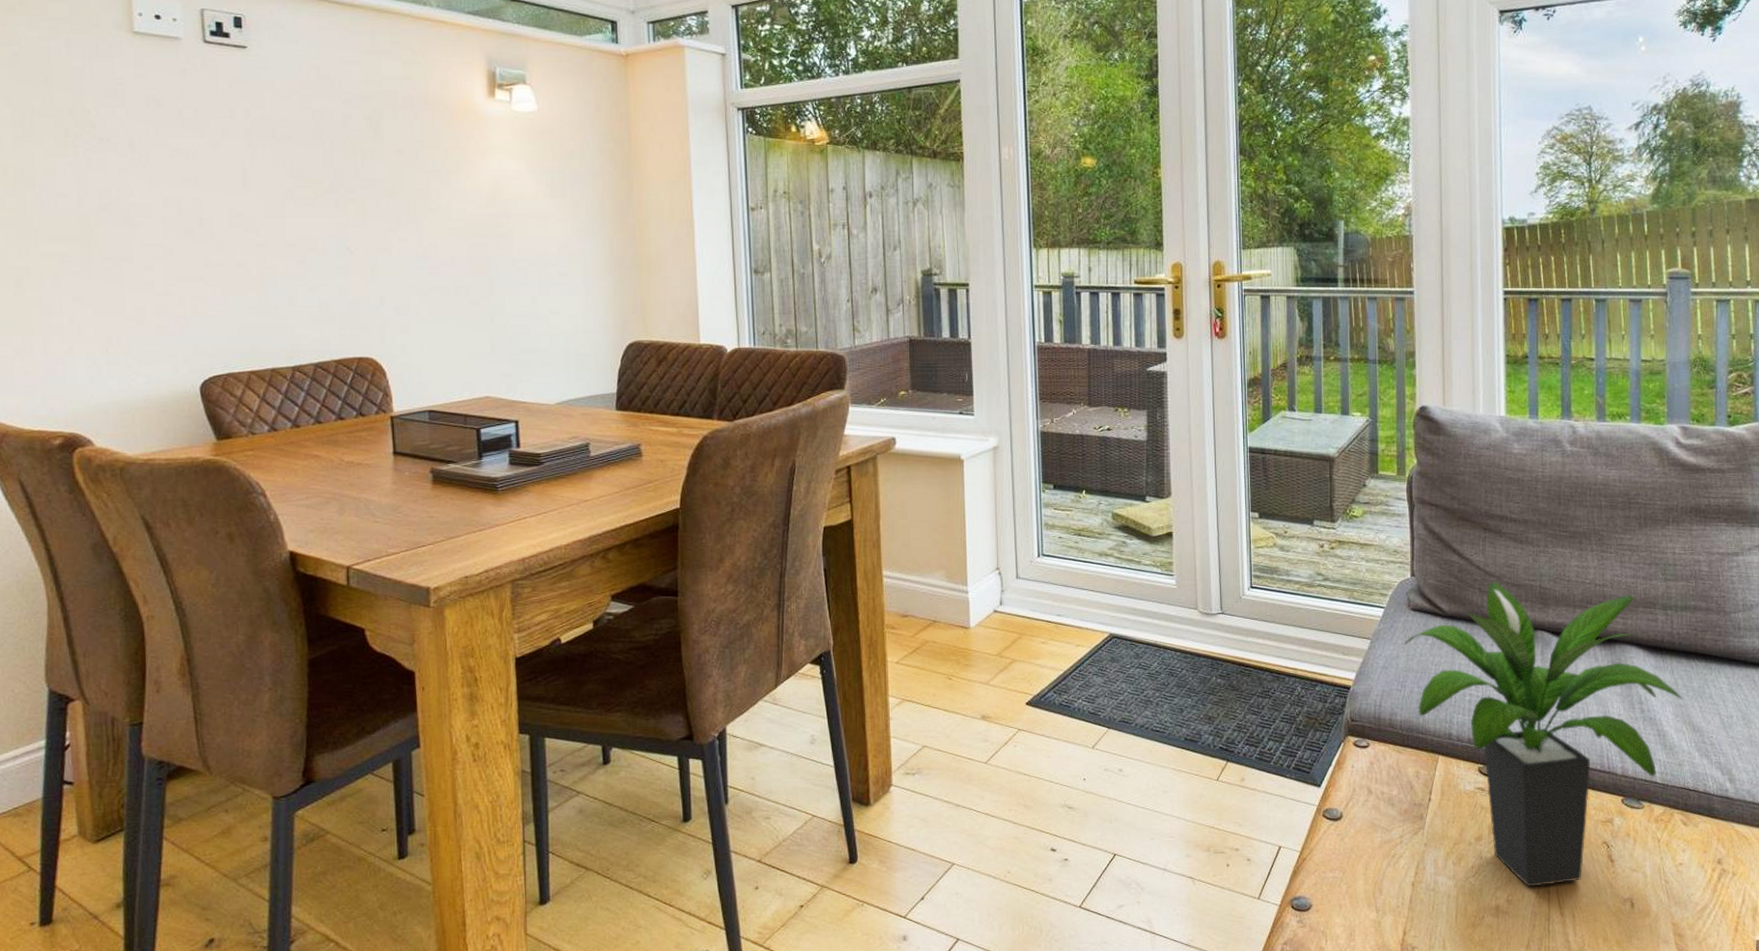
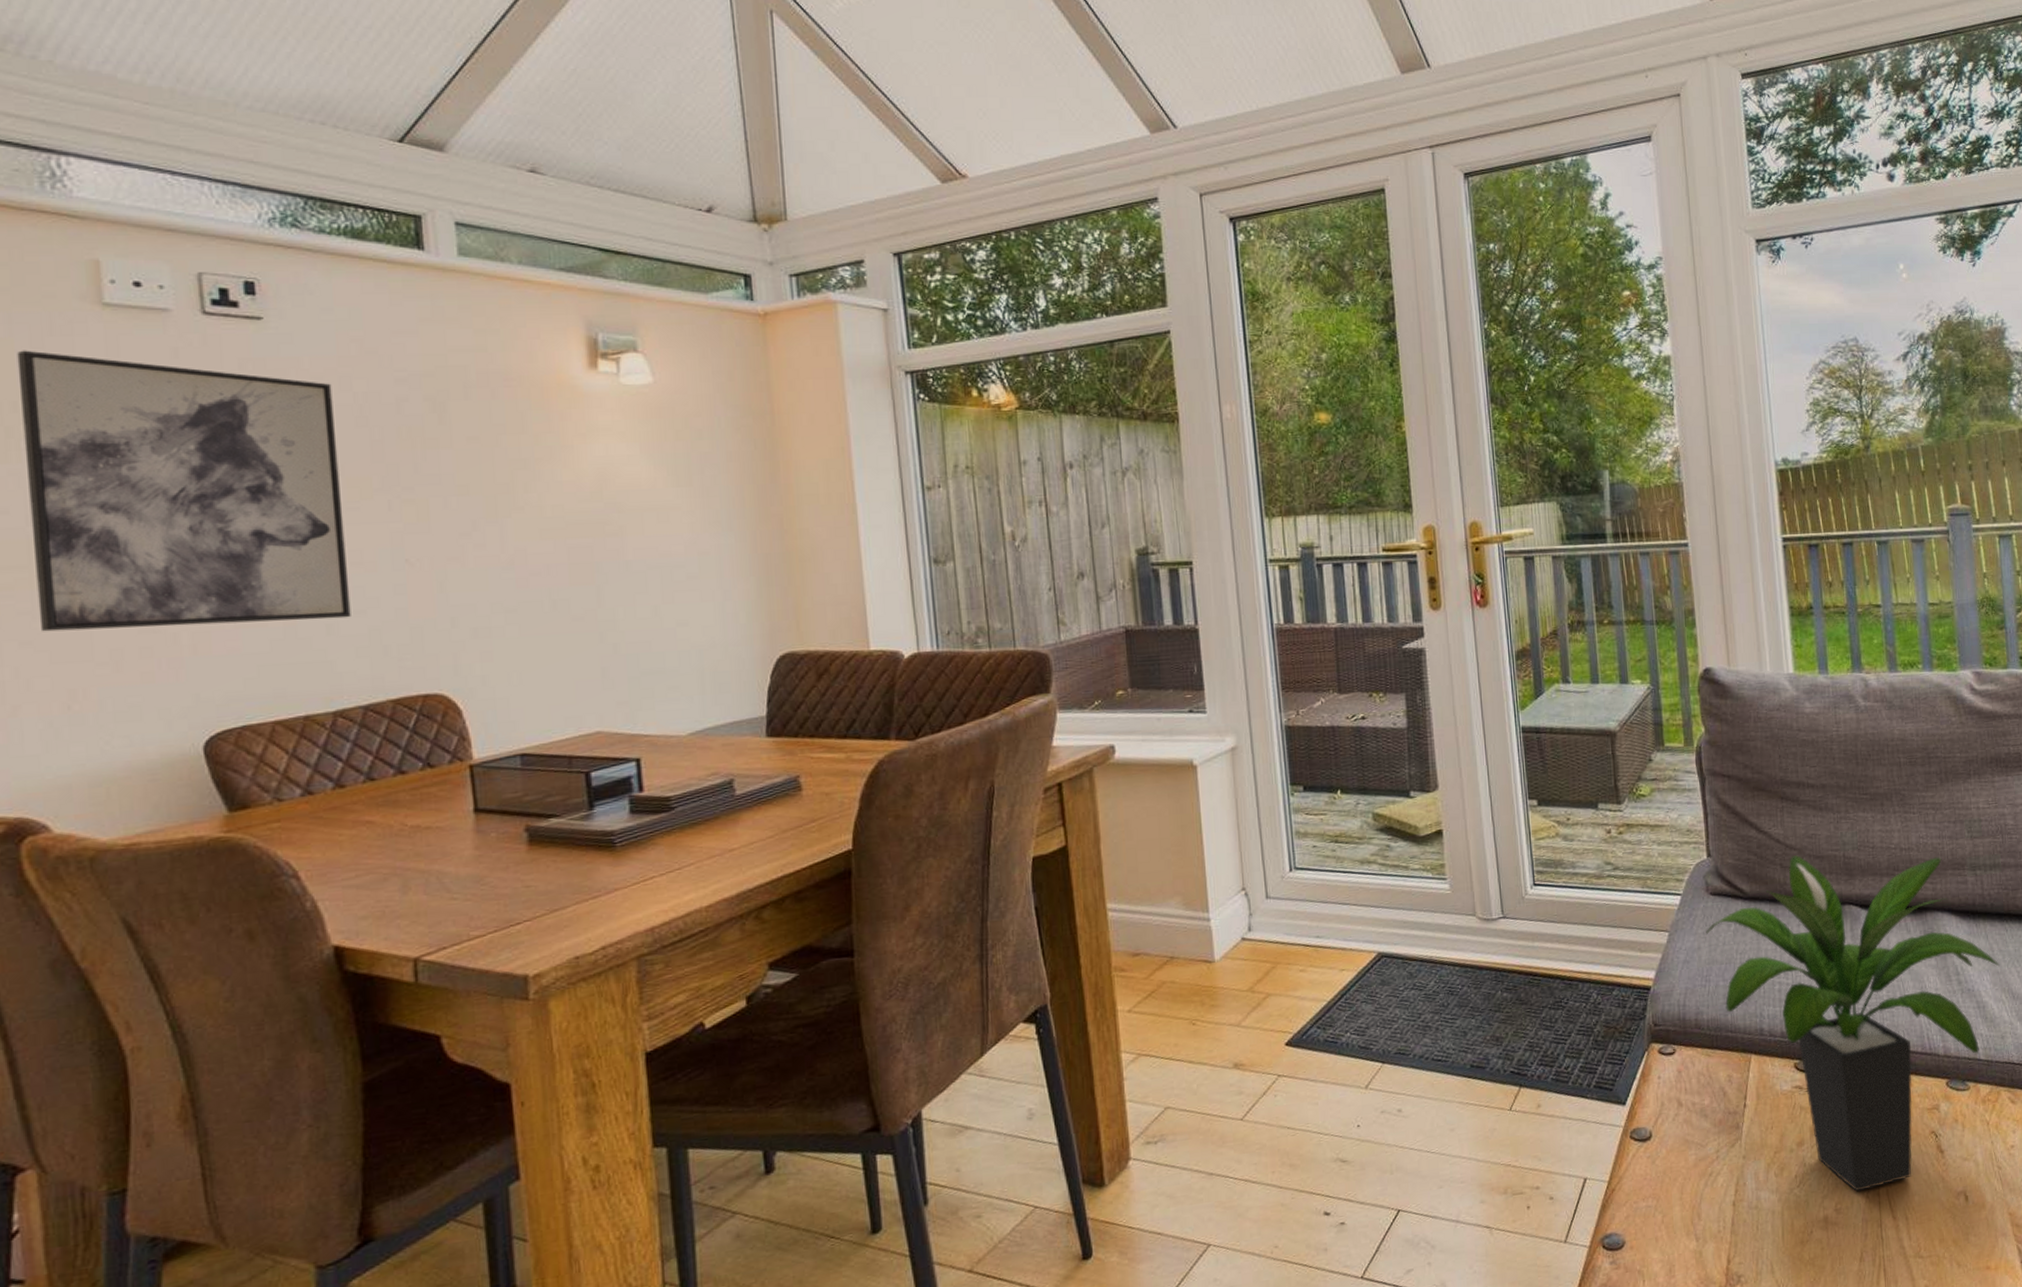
wall art: none [73,67,307,292] -> present [17,350,351,632]

